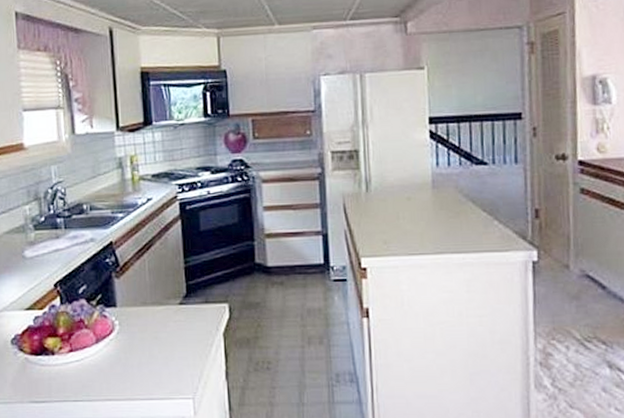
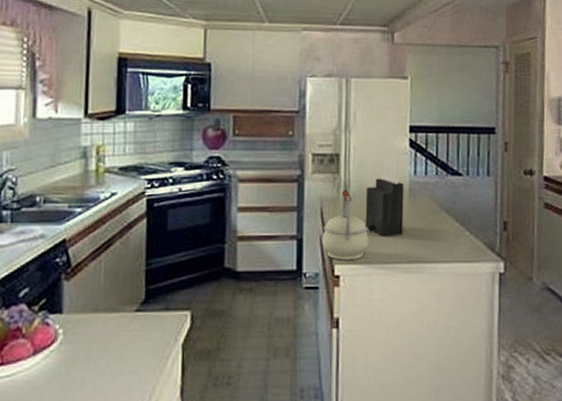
kettle: none [347,184,394,253] -> present [322,189,369,260]
knife block: none [387,148,428,229] -> present [365,155,404,236]

